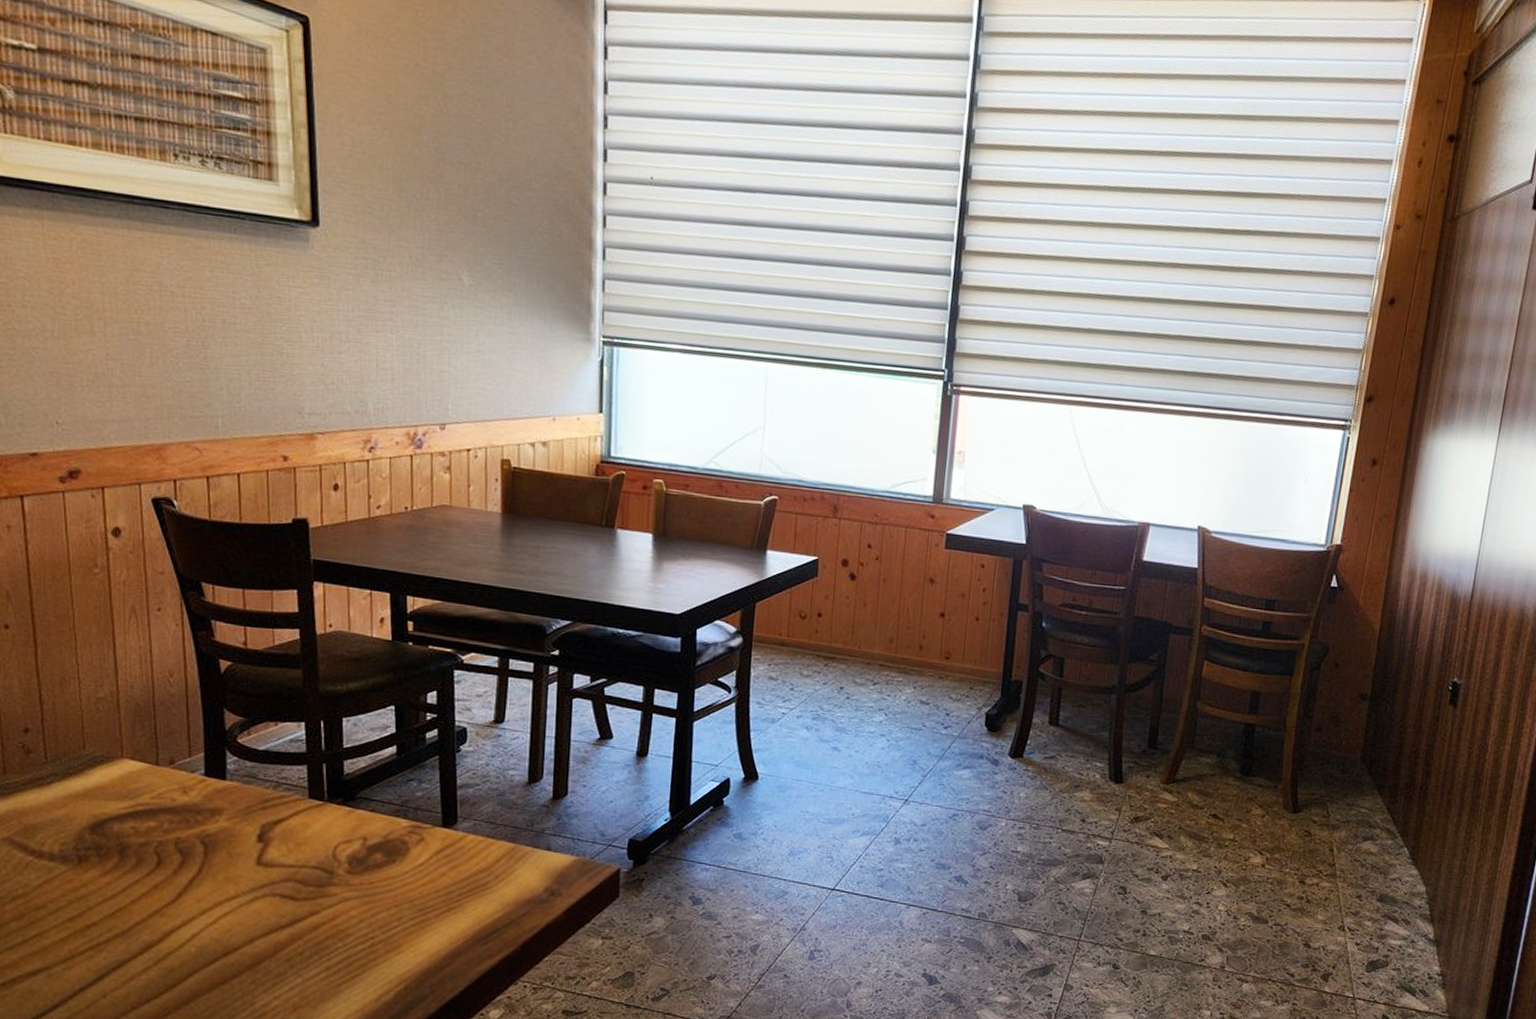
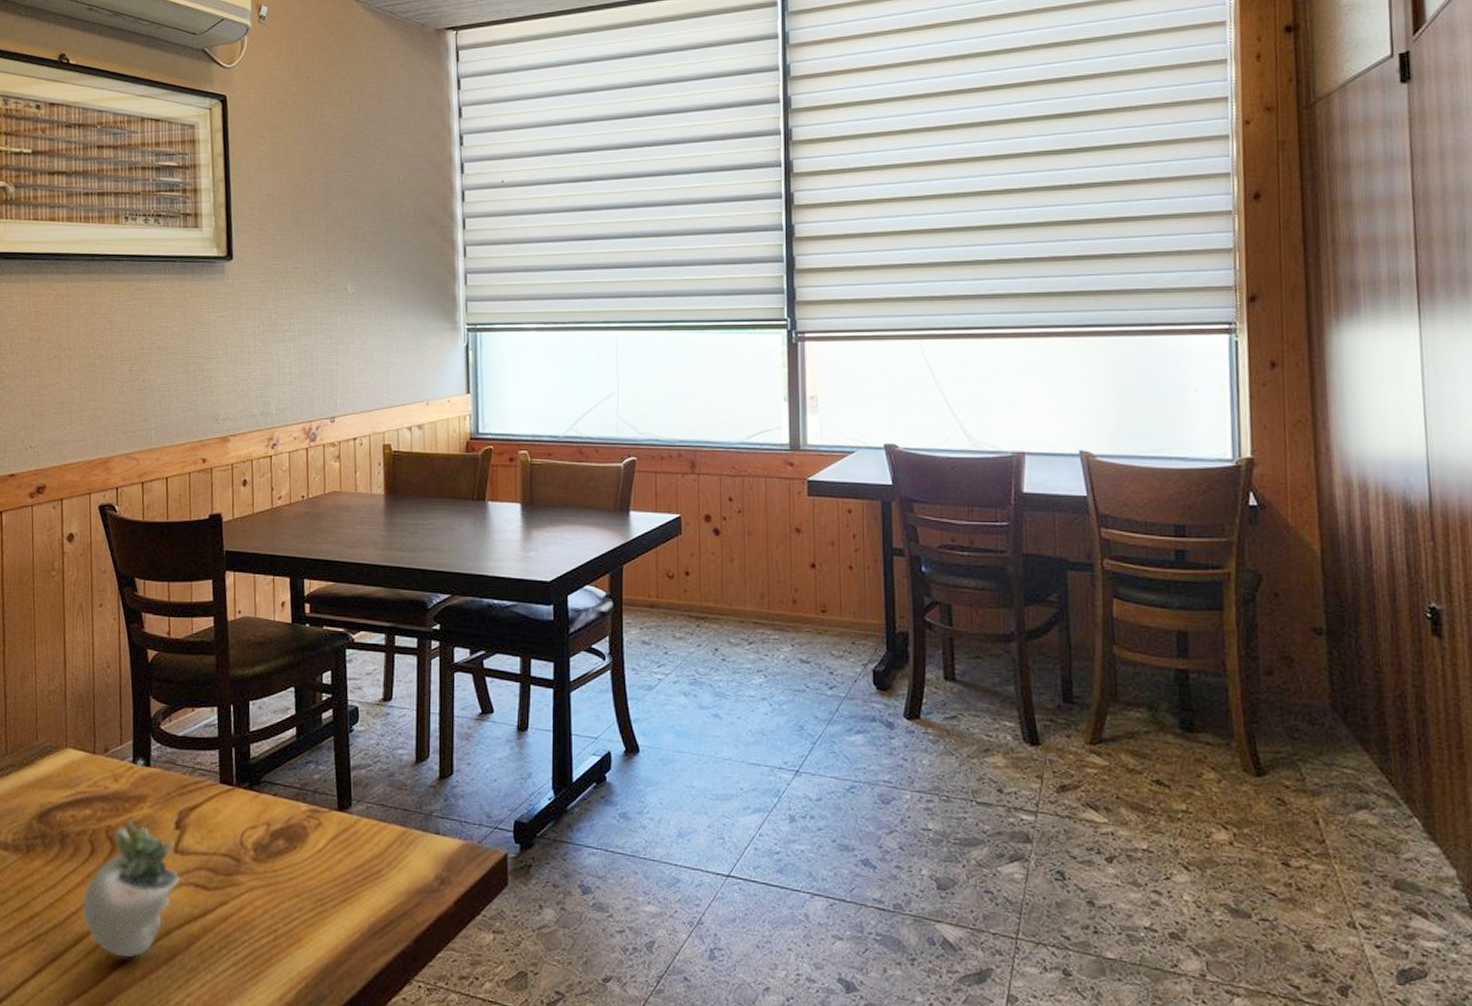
succulent plant: none [149,772,273,965] -> present [82,759,189,959]

